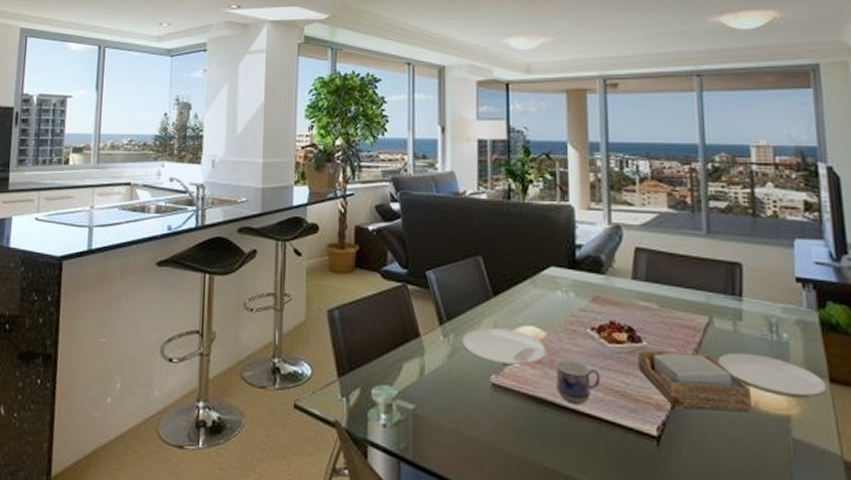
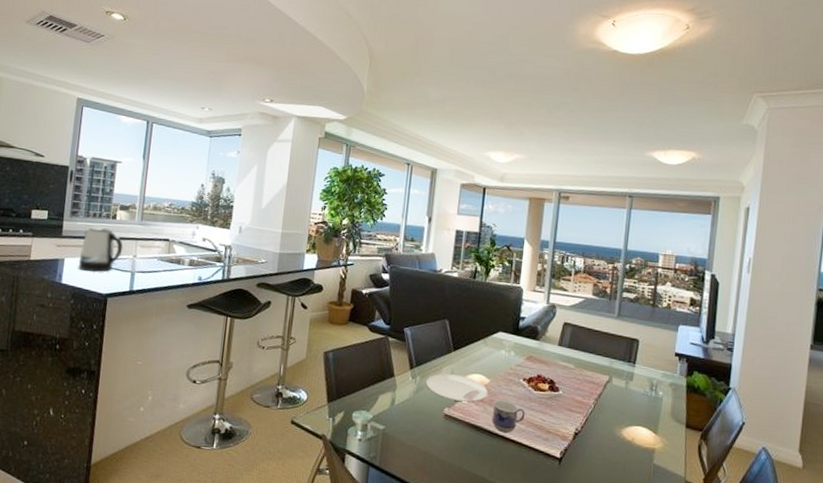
kettle: none [27,175,79,230] -> present [78,227,124,272]
napkin holder: present [637,350,752,413] -> none [553,397,630,445]
plate: present [718,352,827,398] -> none [611,402,684,438]

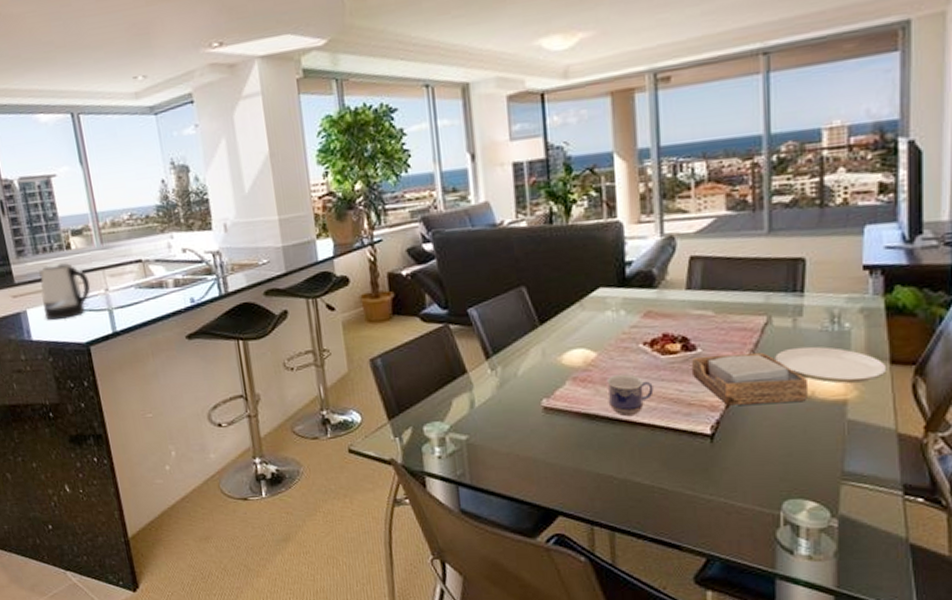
plate: present [425,373,488,403] -> none [510,354,597,388]
napkin holder: none [553,397,630,445] -> present [691,353,808,406]
plate: none [611,402,684,438] -> present [775,346,887,383]

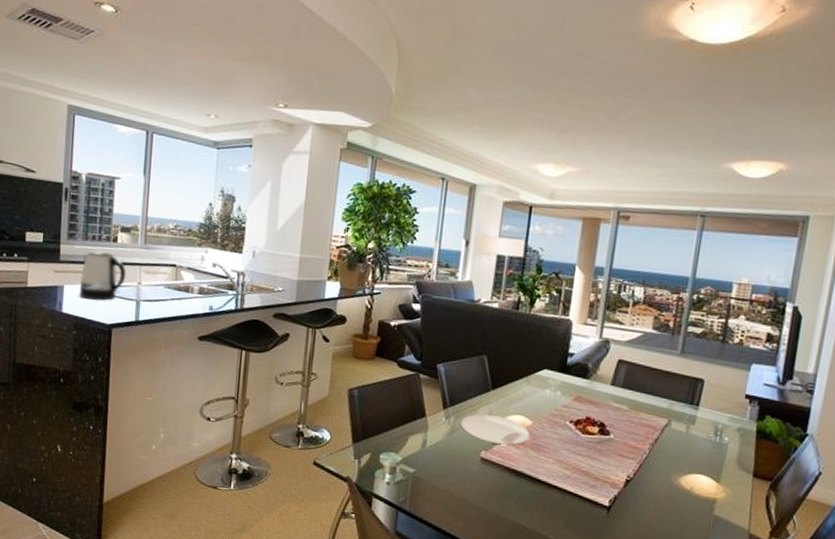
plate: none [510,354,597,388] -> present [460,414,530,446]
cup: present [606,374,654,417] -> none [533,443,571,480]
napkin holder: present [691,353,808,406] -> none [602,441,689,494]
plate: present [775,346,887,383] -> none [668,448,750,487]

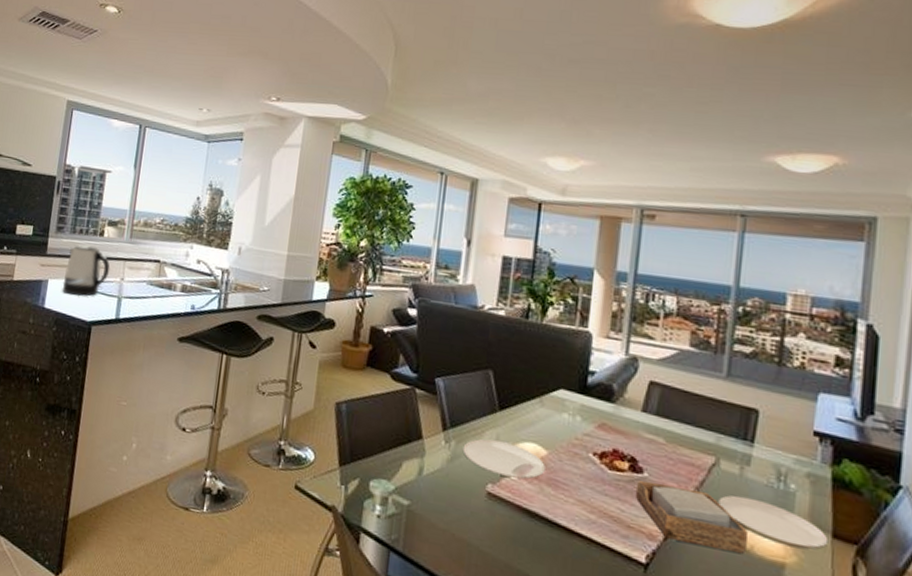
napkin holder: none [602,441,689,494] -> present [635,481,748,555]
plate: none [668,448,750,487] -> present [718,495,829,550]

